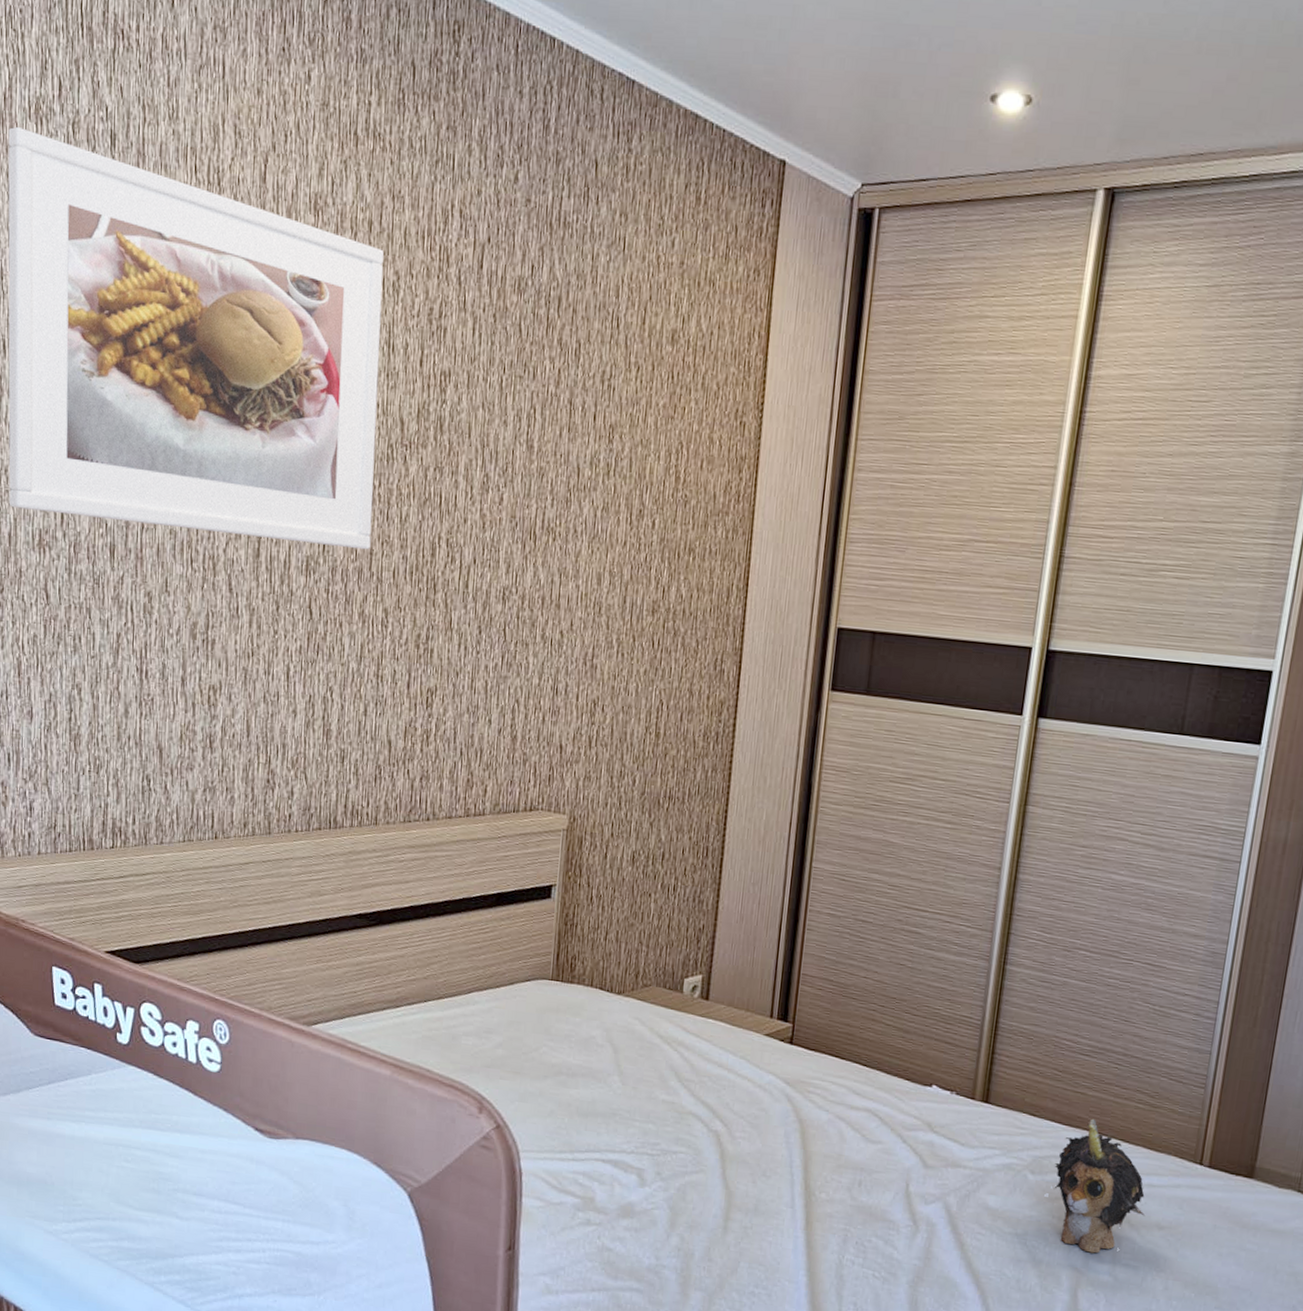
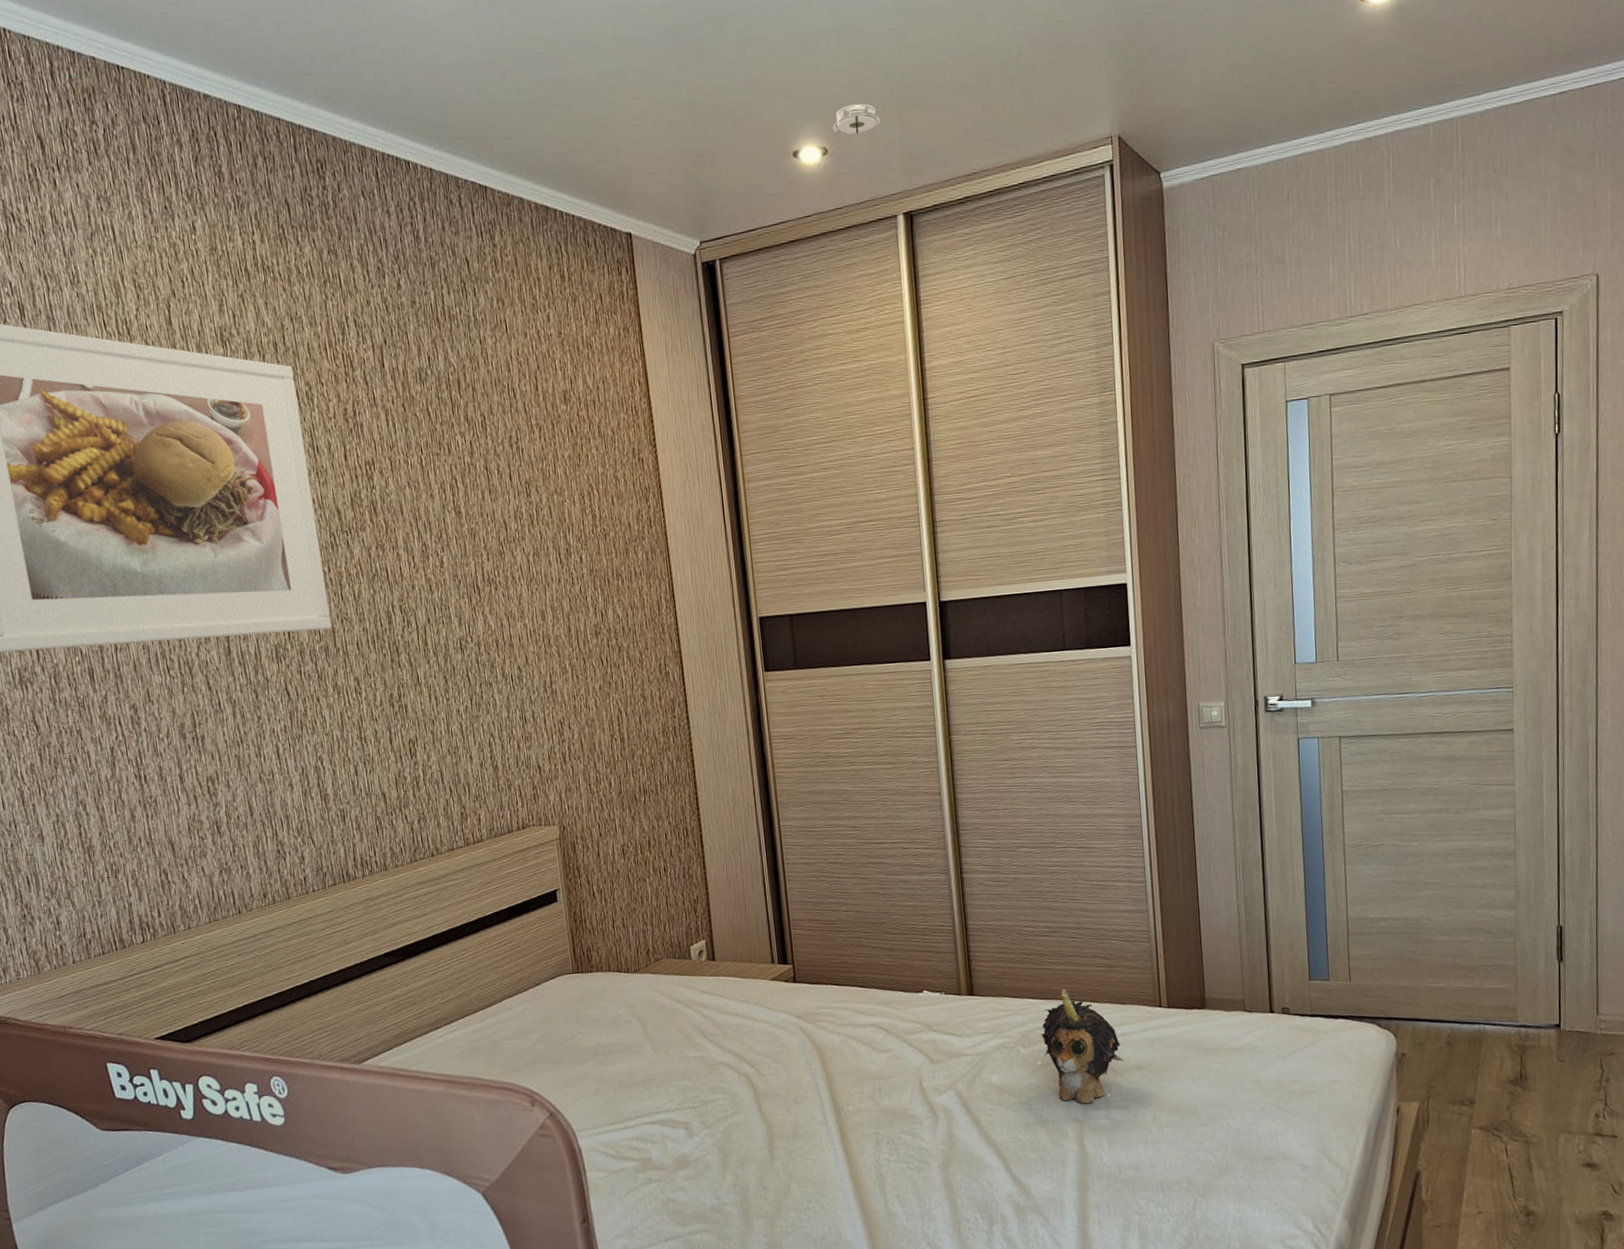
smoke detector: none [1040,49,1103,86] -> present [832,104,881,138]

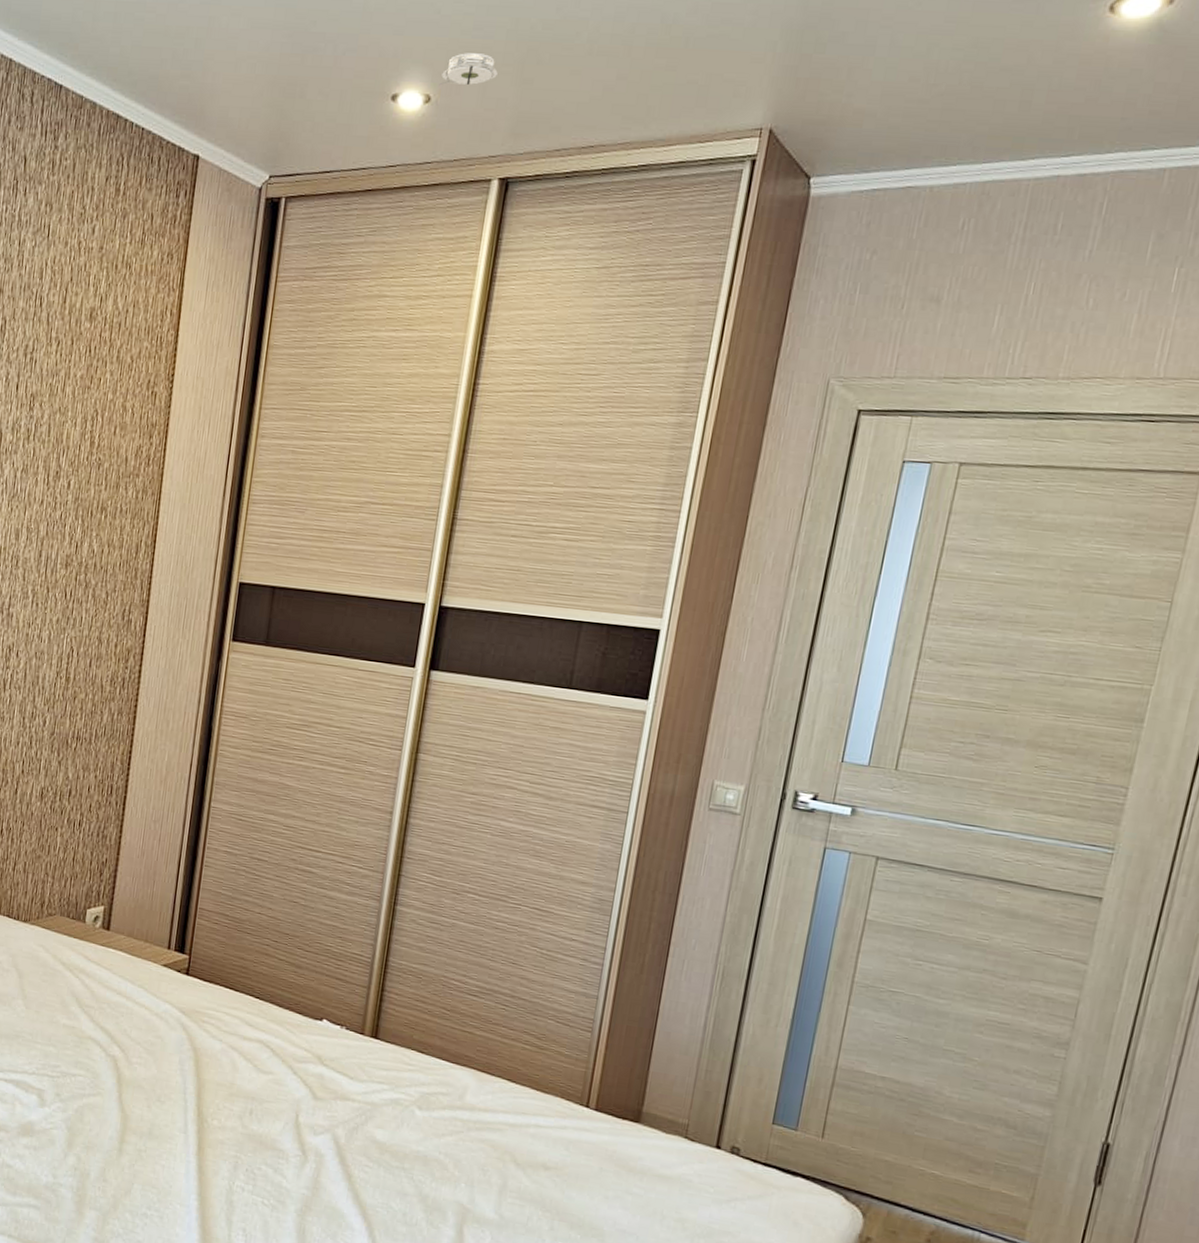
plush toy: present [1040,988,1125,1104] -> none [440,1057,532,1191]

